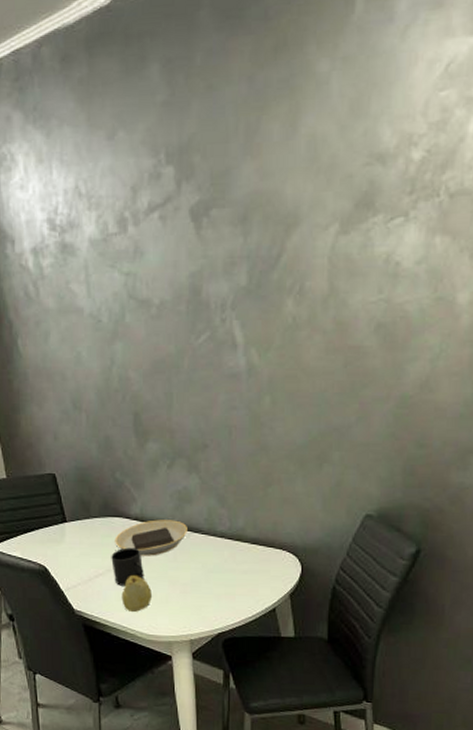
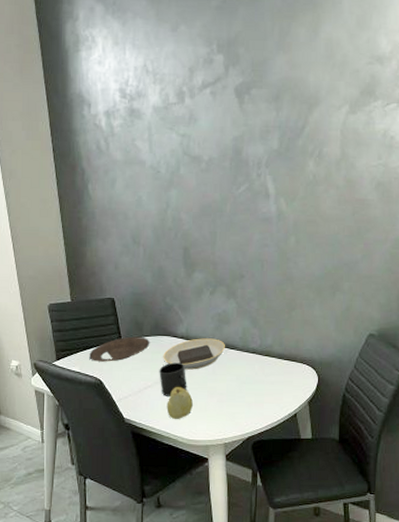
plate: none [31,517,99,547] -> present [89,336,150,362]

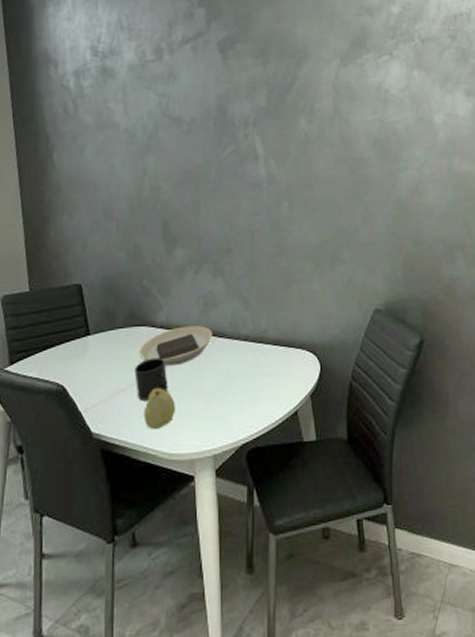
plate: present [89,336,150,362] -> none [50,329,124,363]

